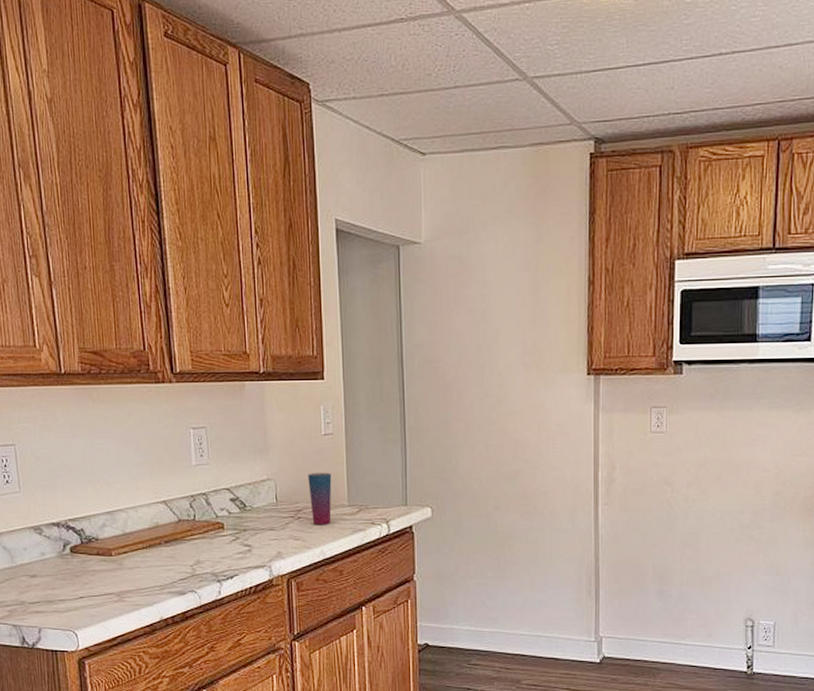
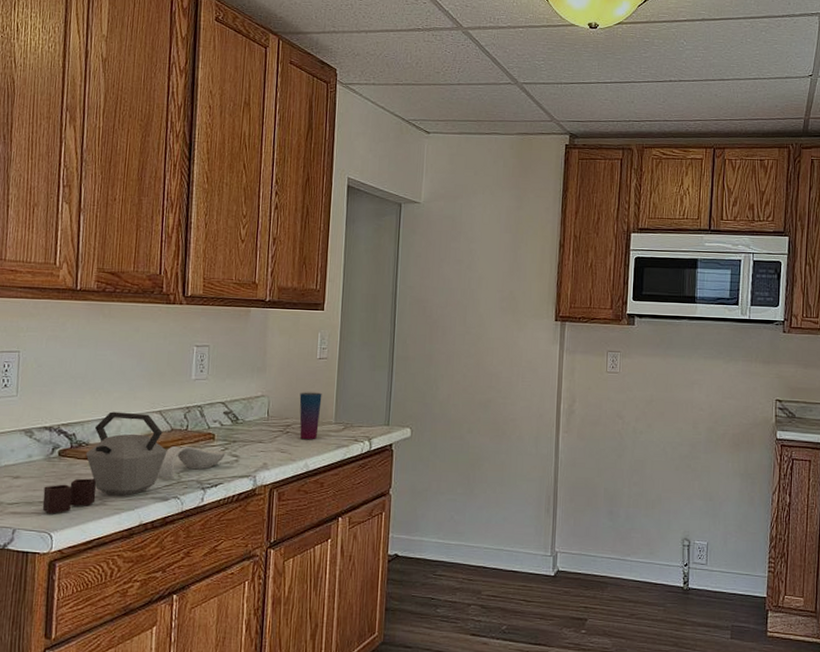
kettle: none [61,504,178,612] -> present [42,411,167,514]
spoon rest: none [170,537,237,572] -> present [156,446,225,479]

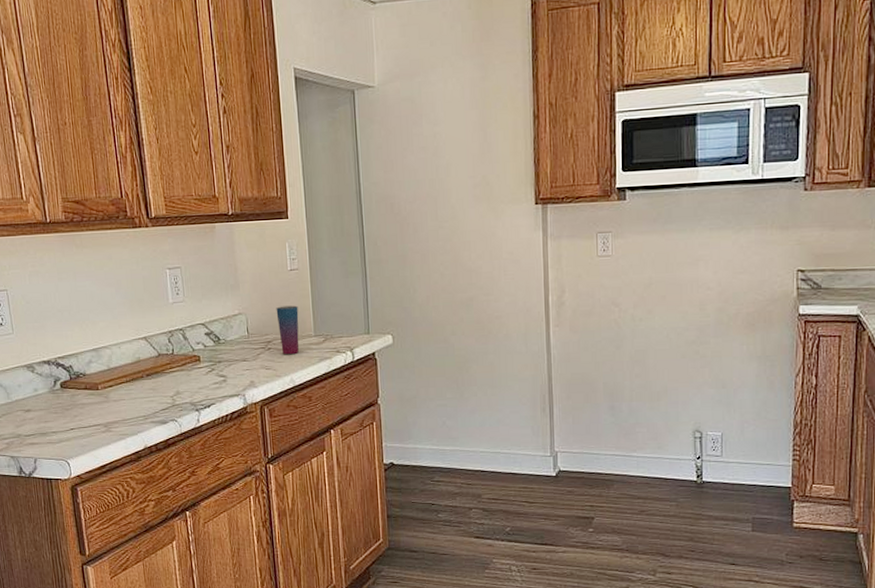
kettle: present [42,411,167,514] -> none [53,341,159,443]
spoon rest: present [156,446,225,479] -> none [152,369,213,403]

